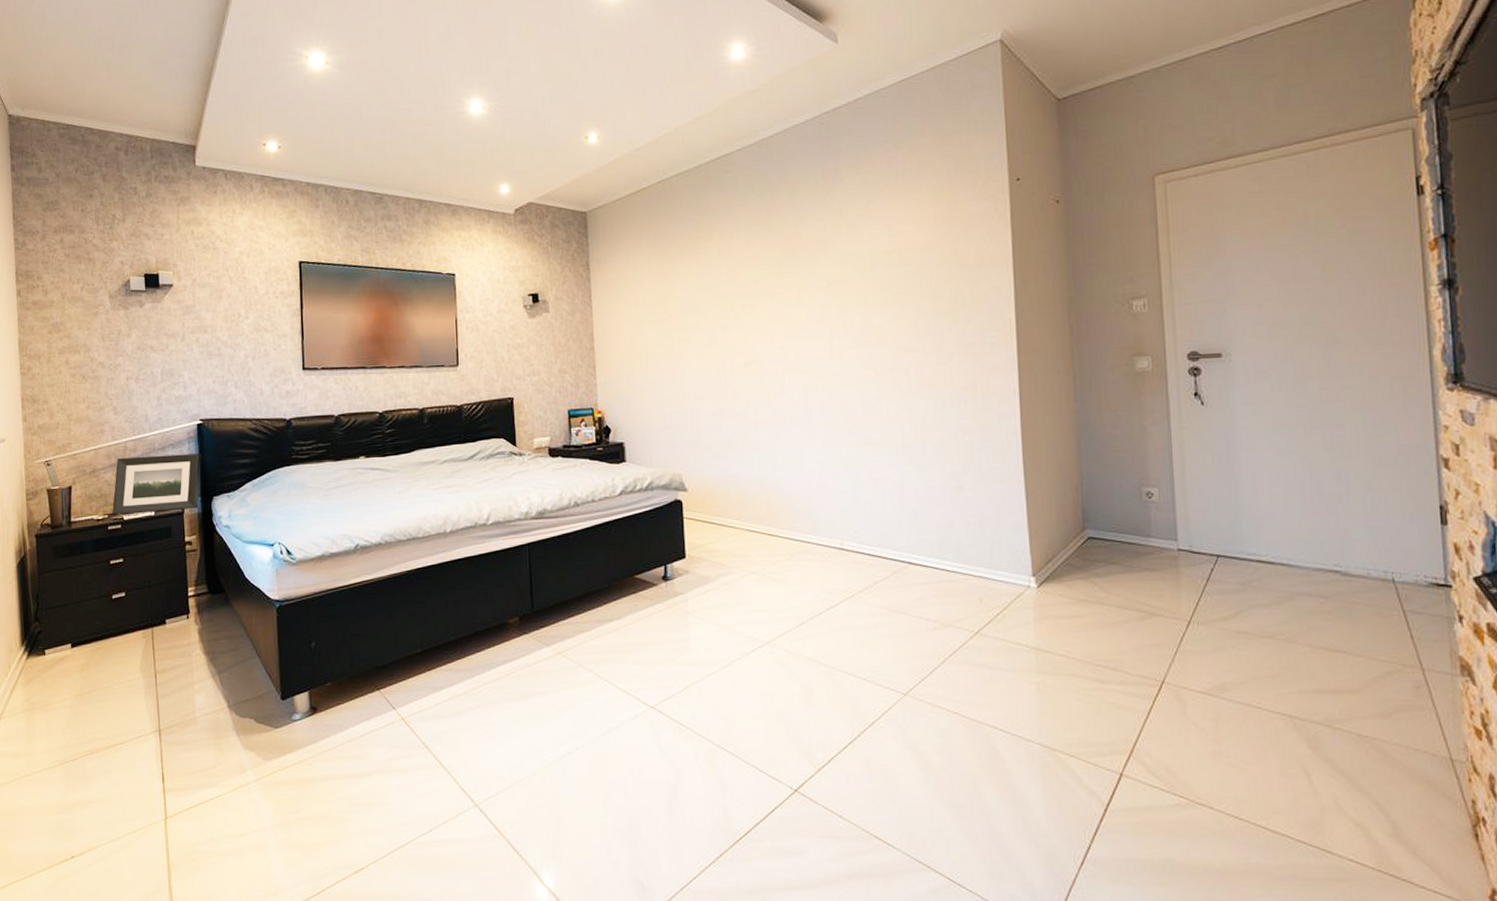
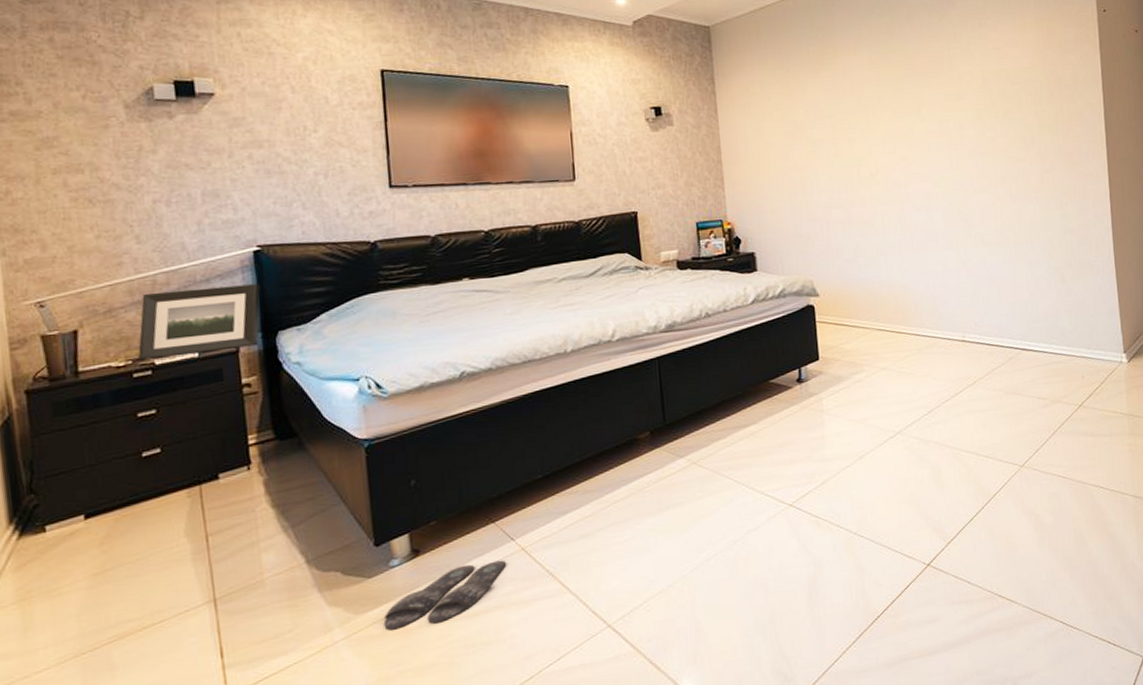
slippers: none [286,727,389,779] -> present [383,560,507,630]

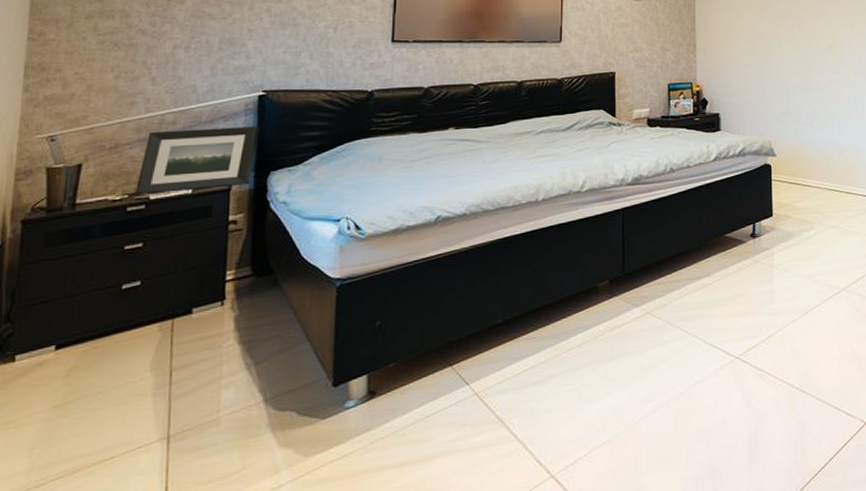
slippers: present [383,560,507,630] -> none [331,404,459,474]

